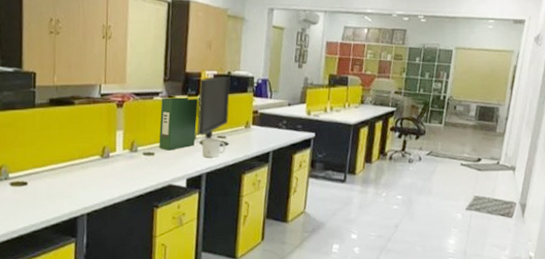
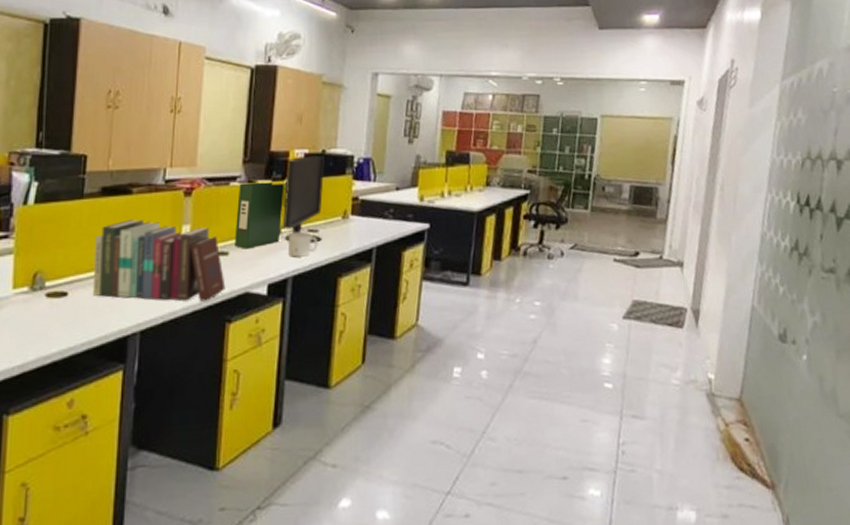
books: none [47,125,153,191] -> present [93,219,226,302]

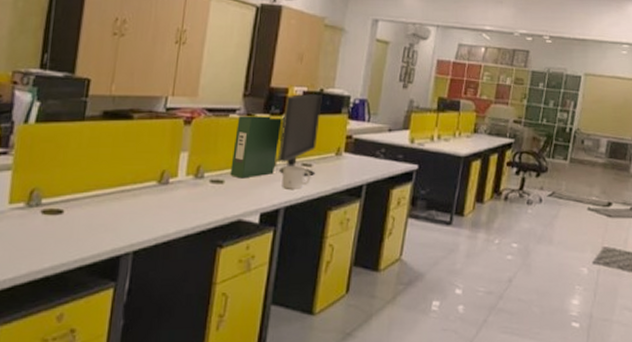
books: present [93,219,226,302] -> none [89,144,219,226]

